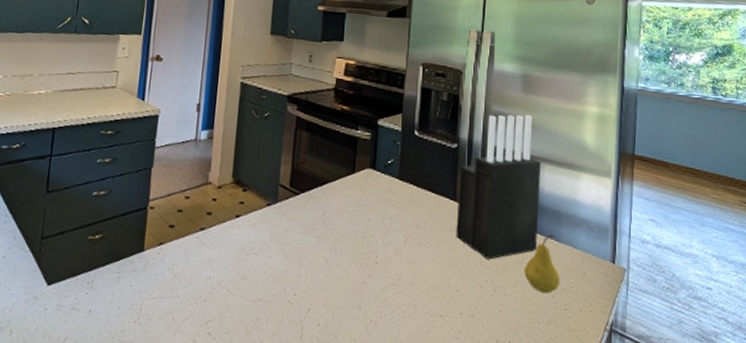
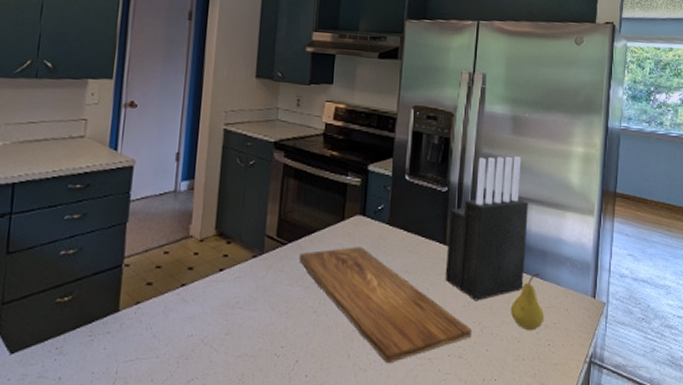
cutting board: none [311,199,485,317] -> present [299,247,472,362]

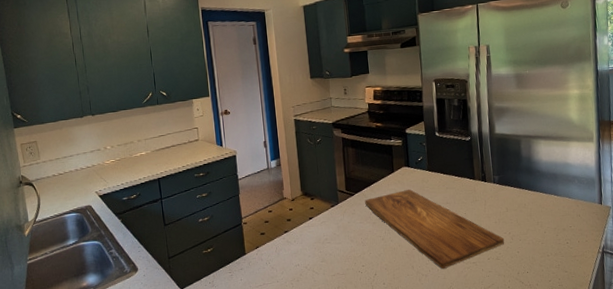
knife block: present [445,156,528,301] -> none [474,105,541,218]
fruit: present [510,272,545,331] -> none [532,191,562,235]

